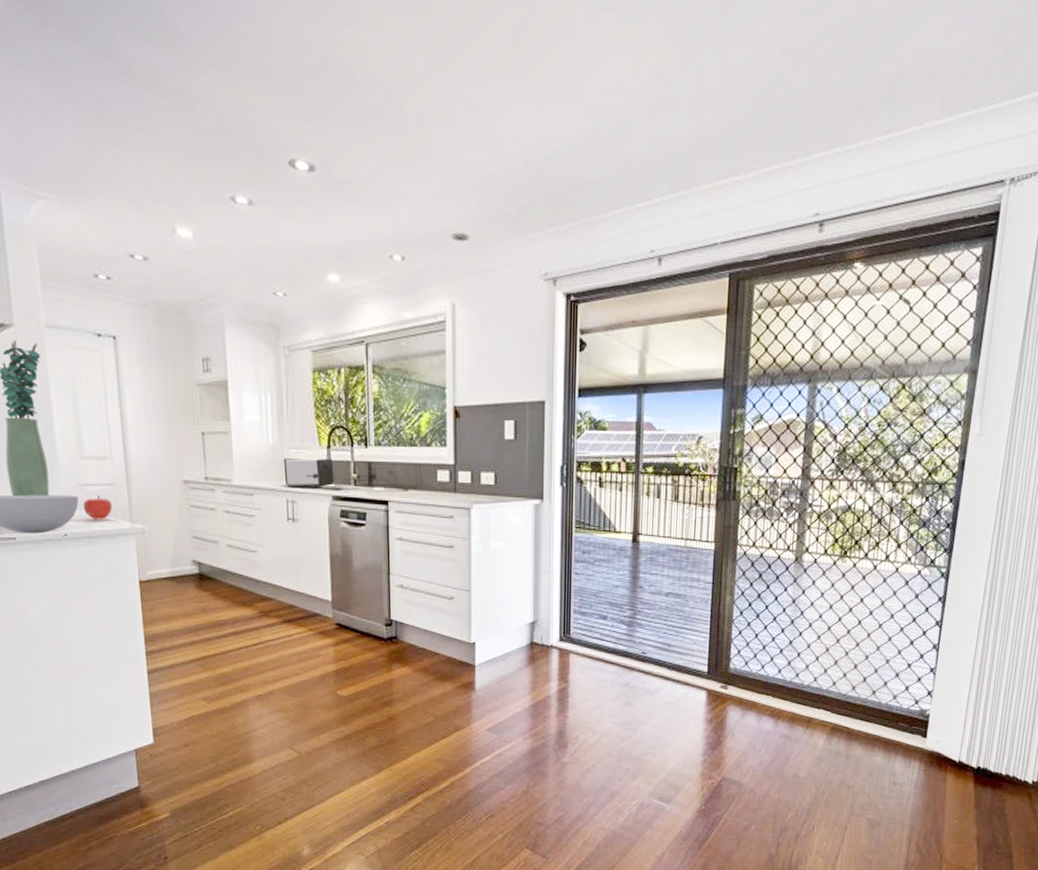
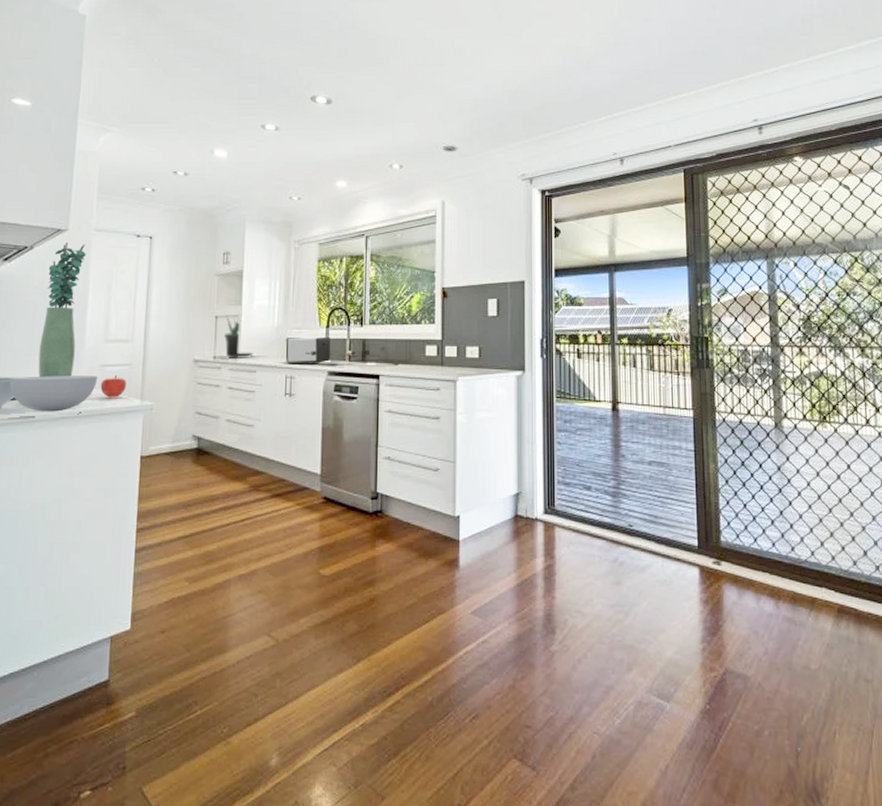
planter: none [213,431,249,480] -> present [224,315,253,358]

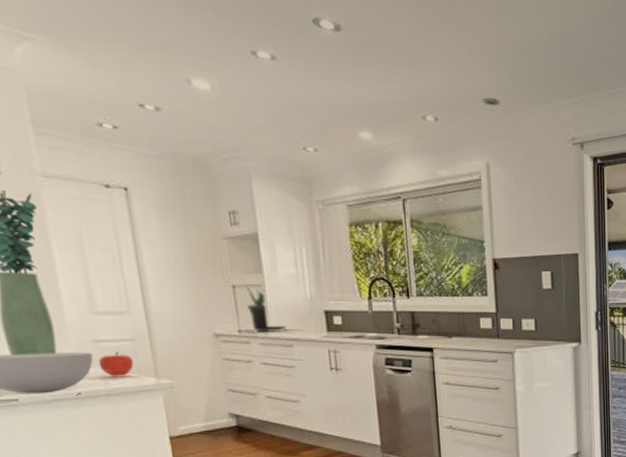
toaster: present [285,336,331,365] -> none [323,308,378,338]

